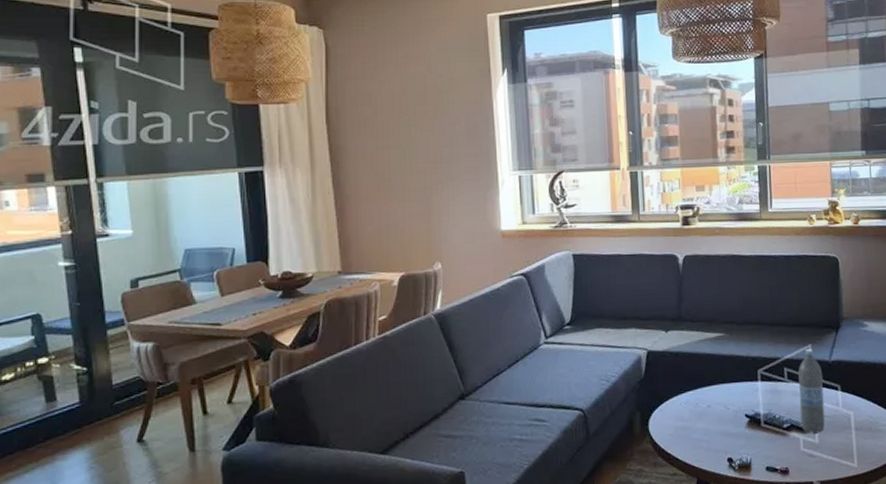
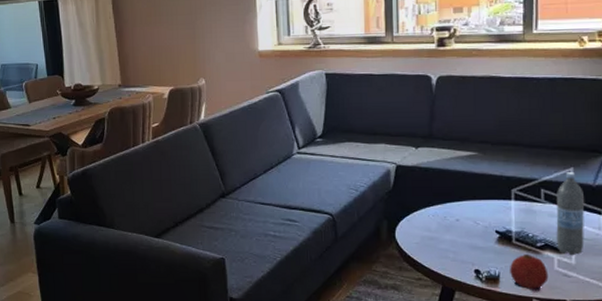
fruit: none [760,436,796,474] -> present [510,253,549,289]

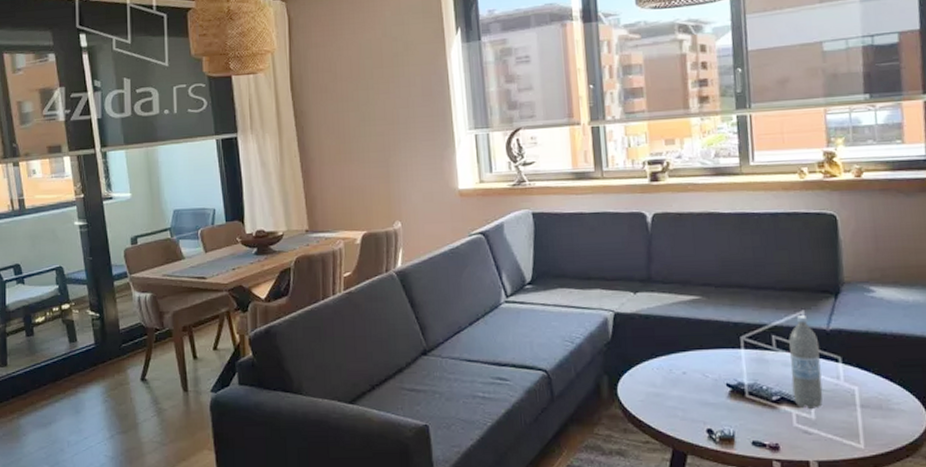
fruit: present [510,253,549,289] -> none [745,408,788,449]

